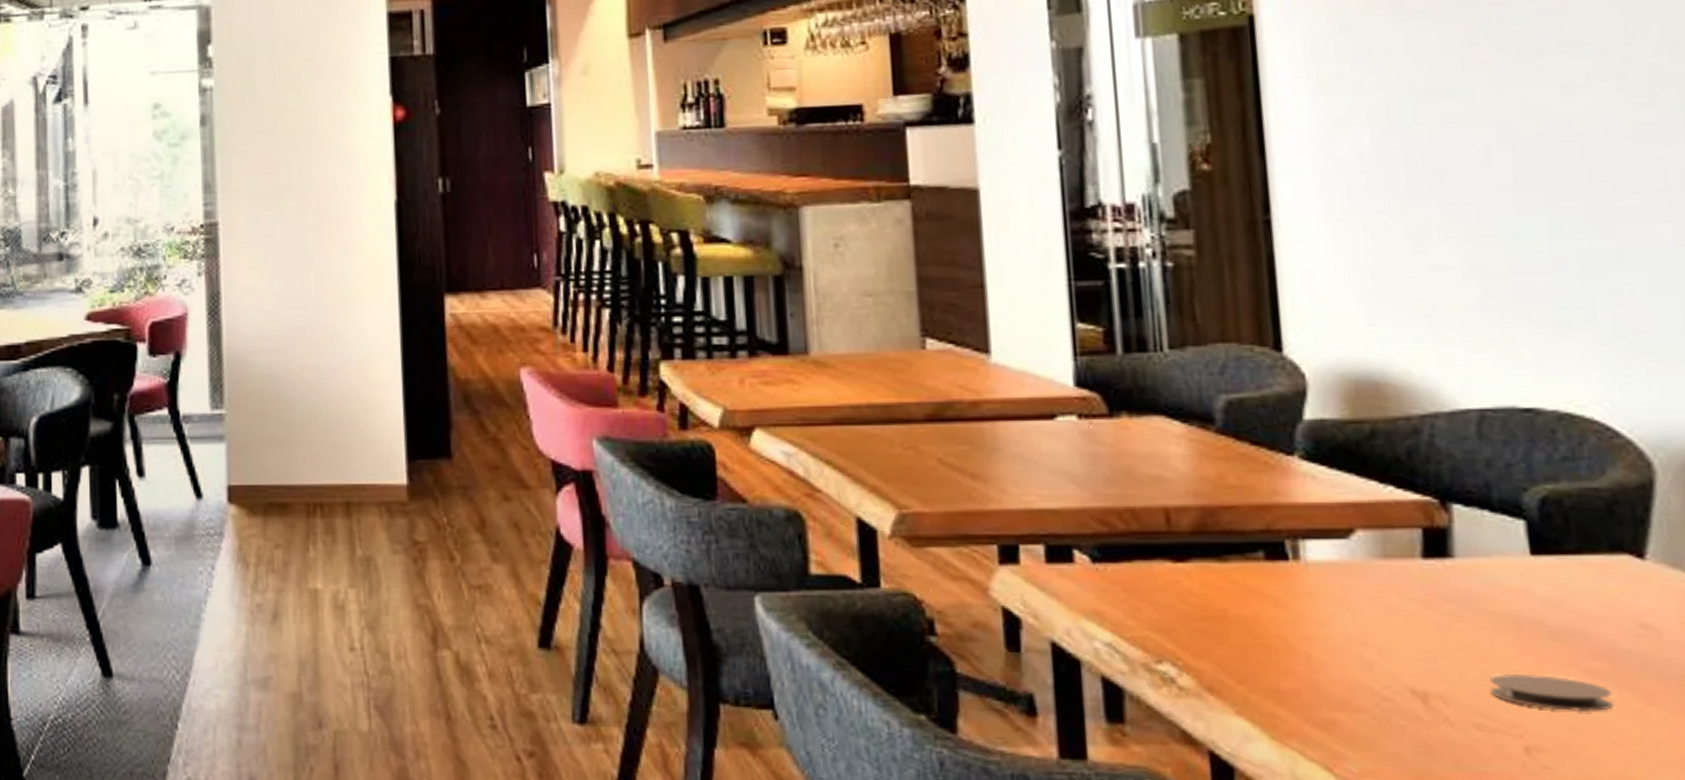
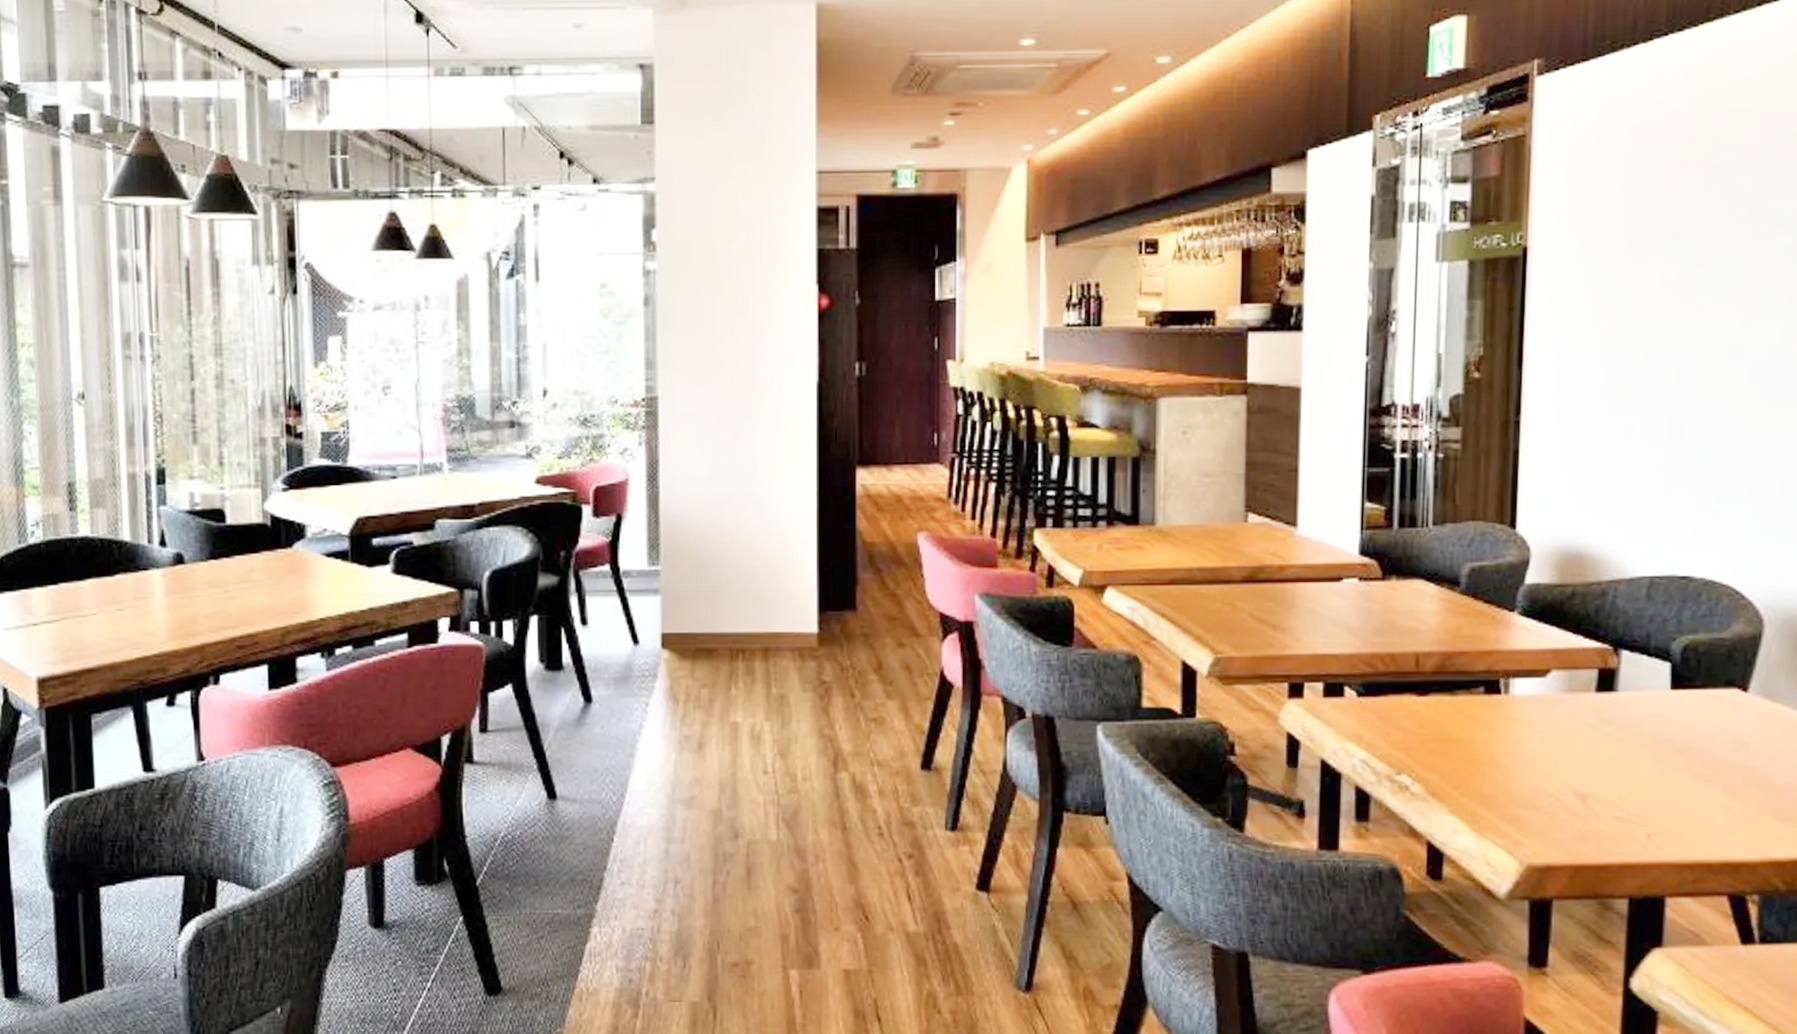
coaster: present [1490,673,1613,713] -> none [1629,778,1712,807]

